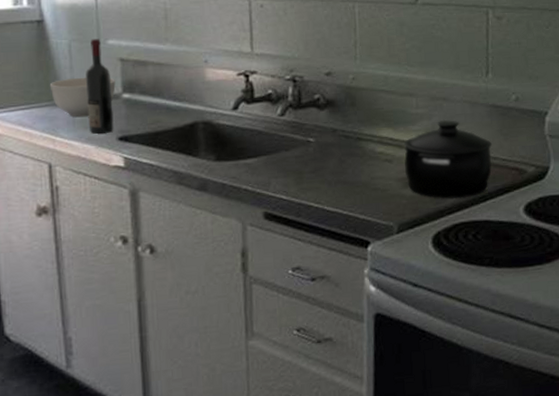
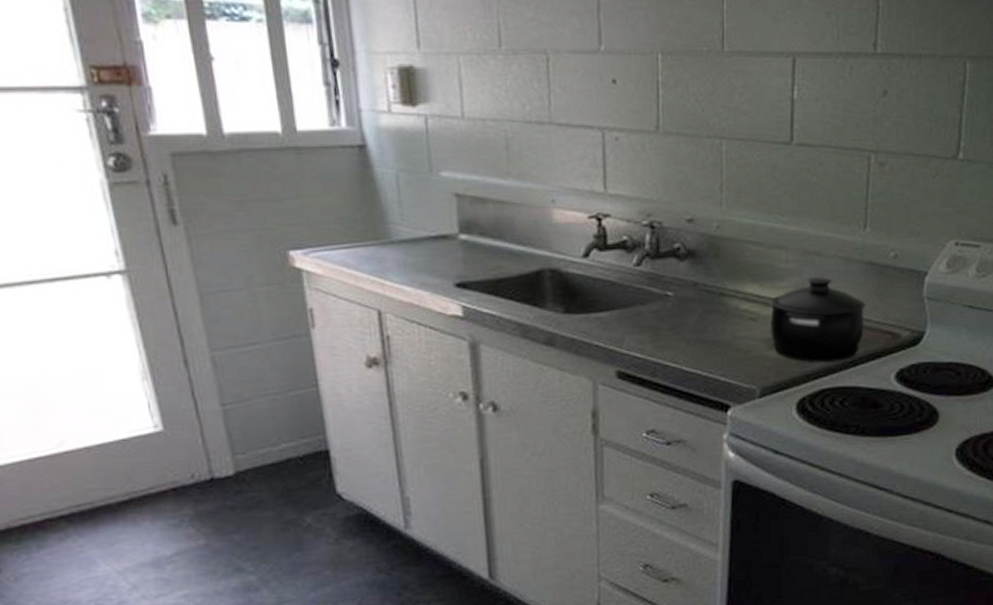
bowl: present [49,77,116,118] -> none [375,213,451,260]
wine bottle: present [86,39,114,134] -> none [417,170,450,279]

